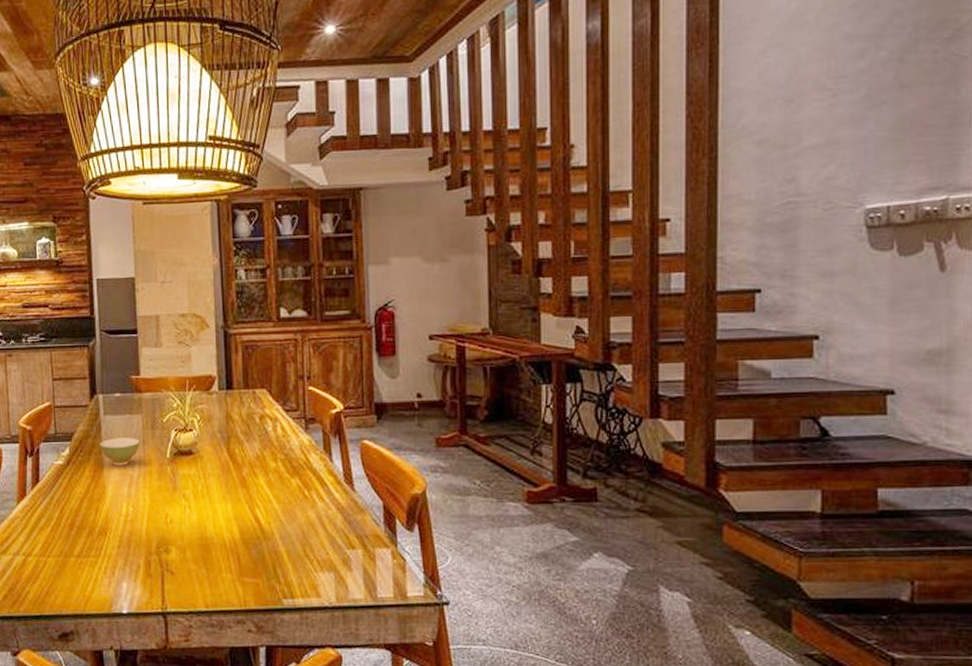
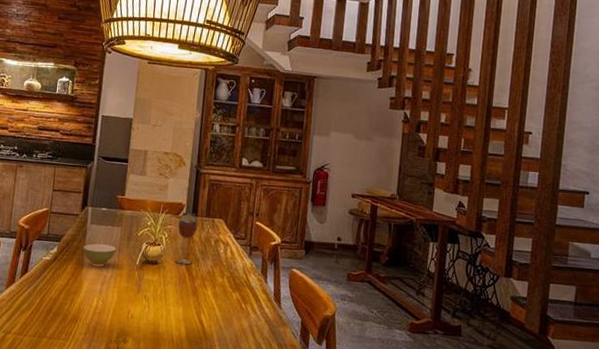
wineglass: none [211,385,236,451] -> present [175,212,198,265]

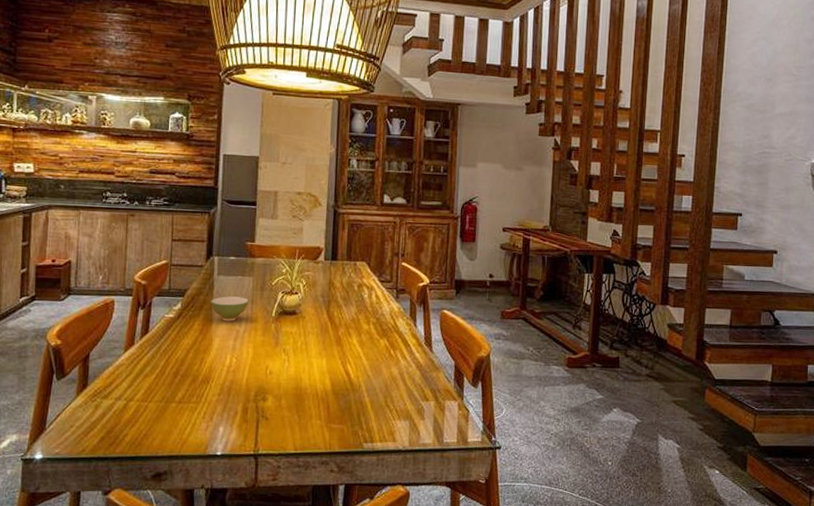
wineglass: present [175,212,198,265] -> none [316,256,339,313]

